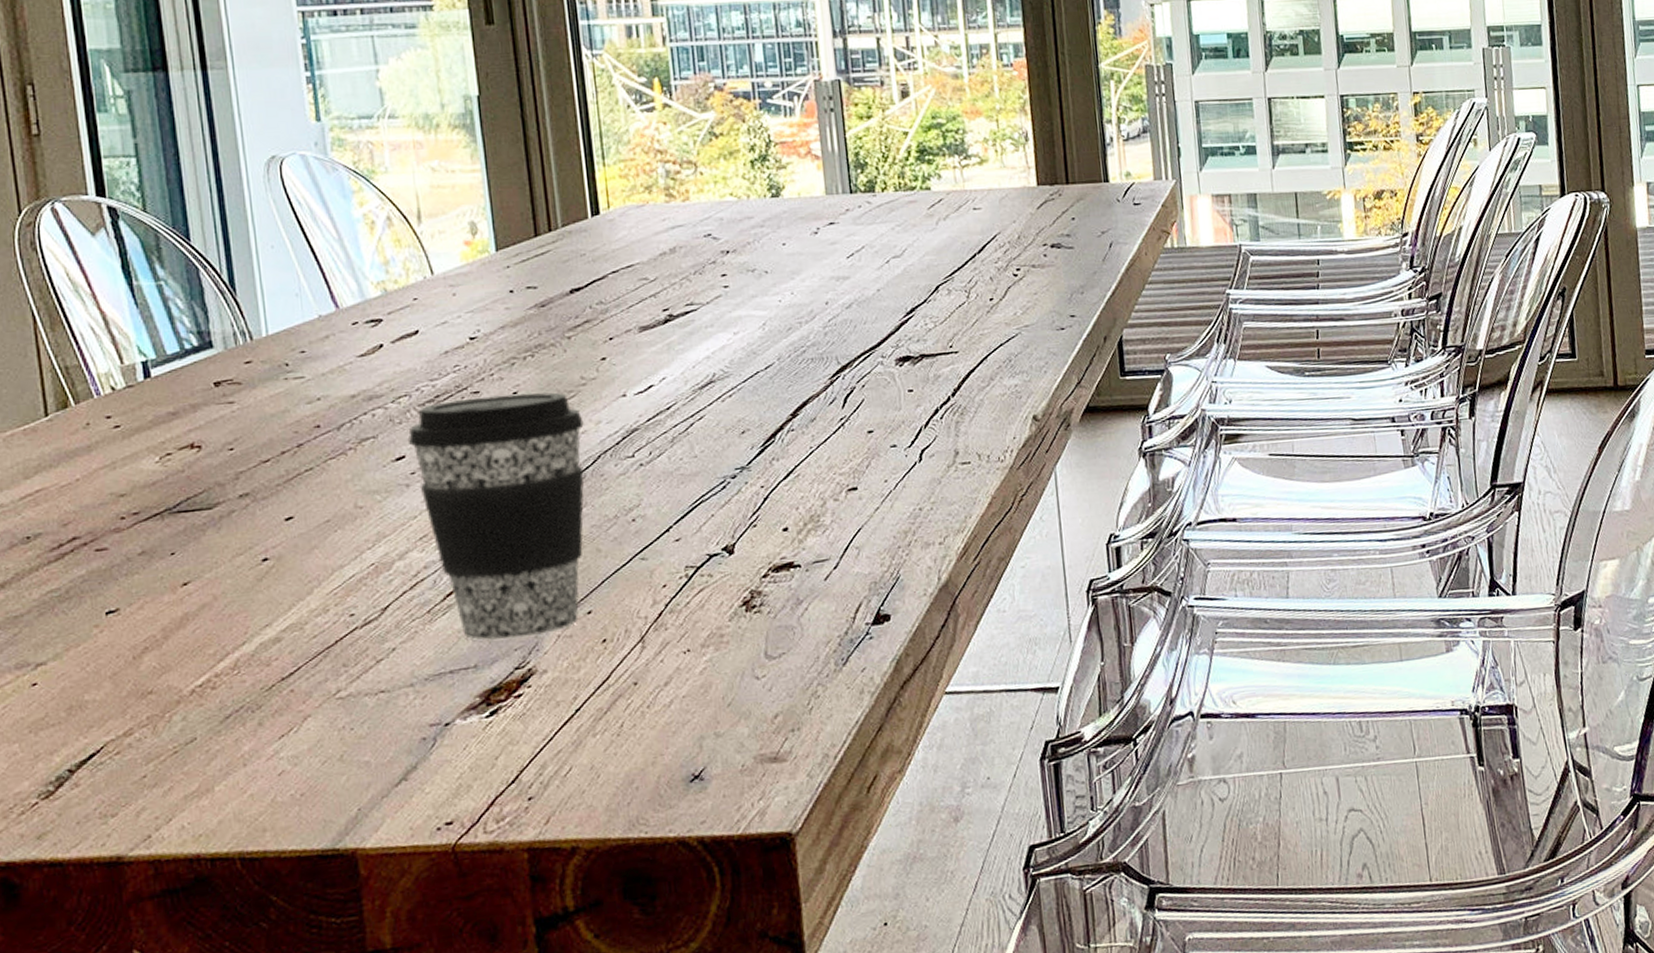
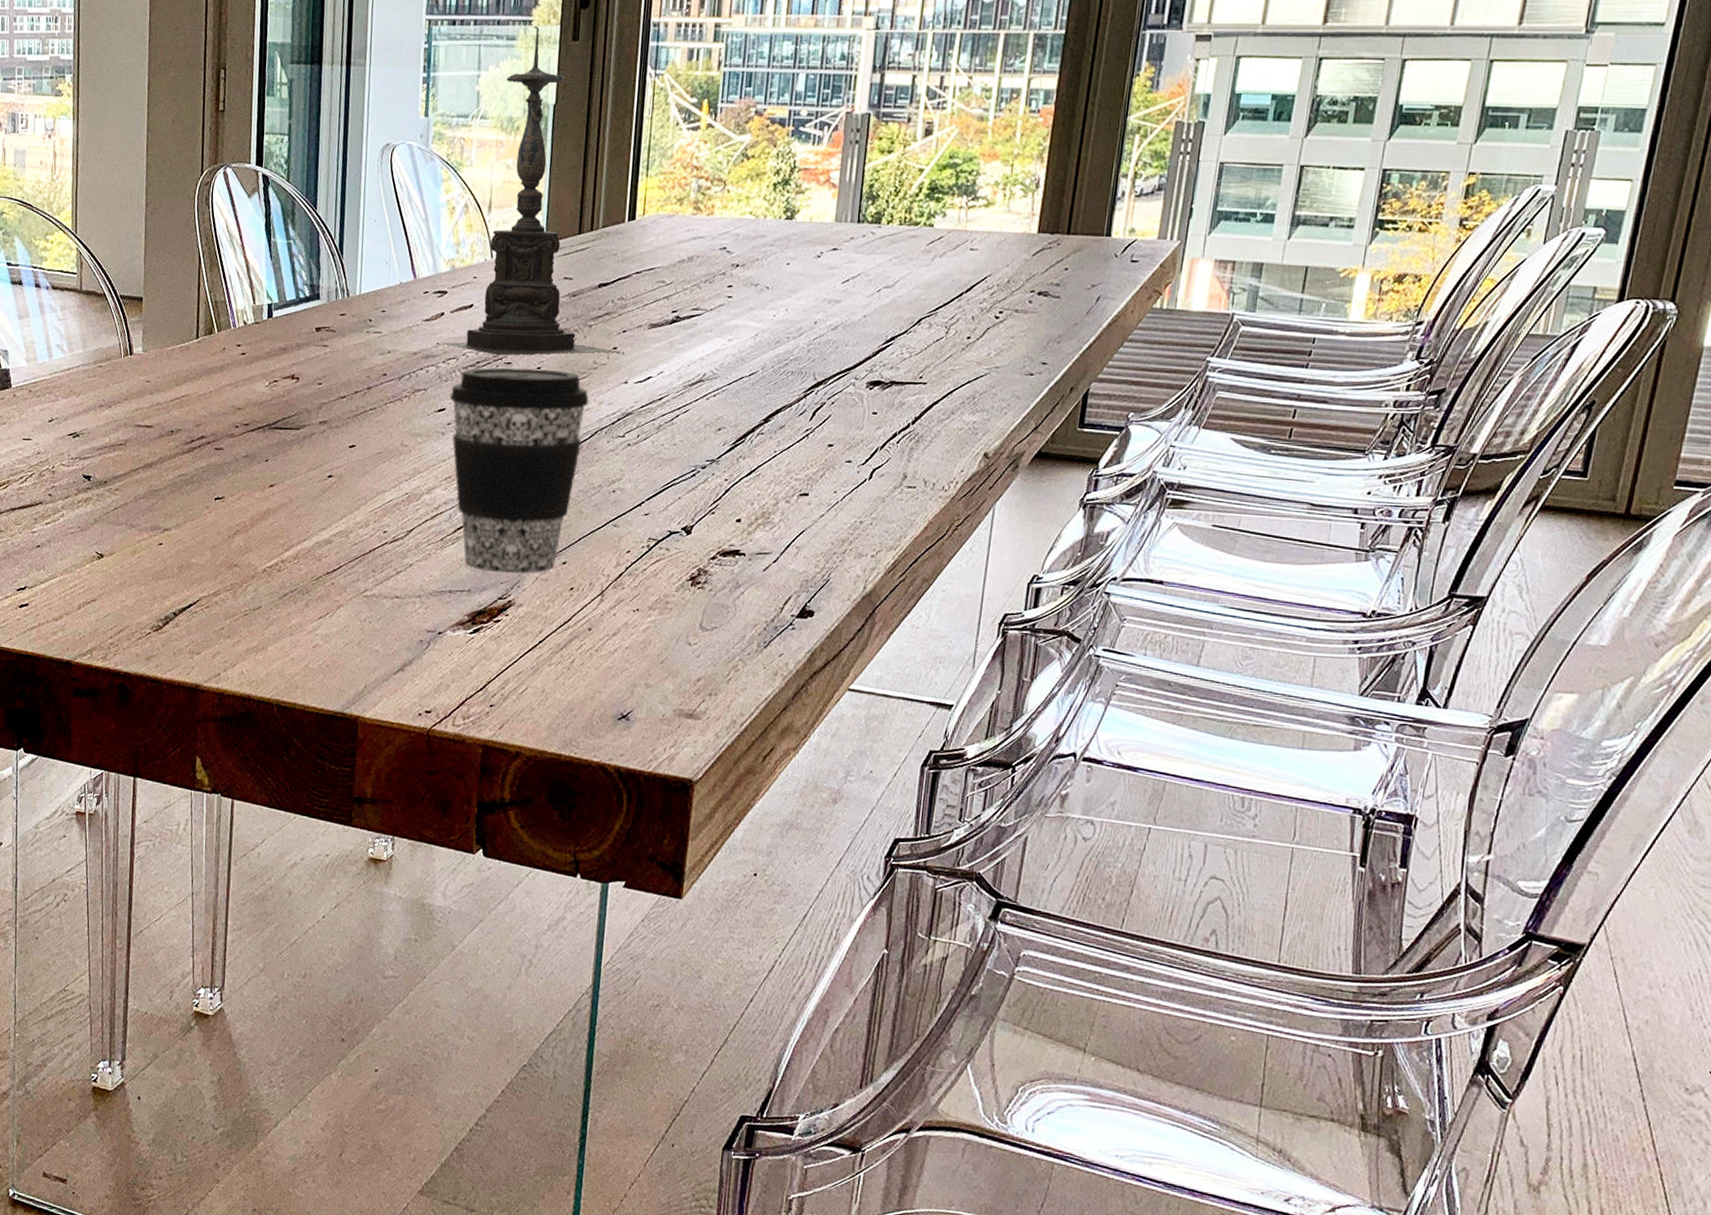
candle holder: none [380,11,617,386] -> present [437,26,625,356]

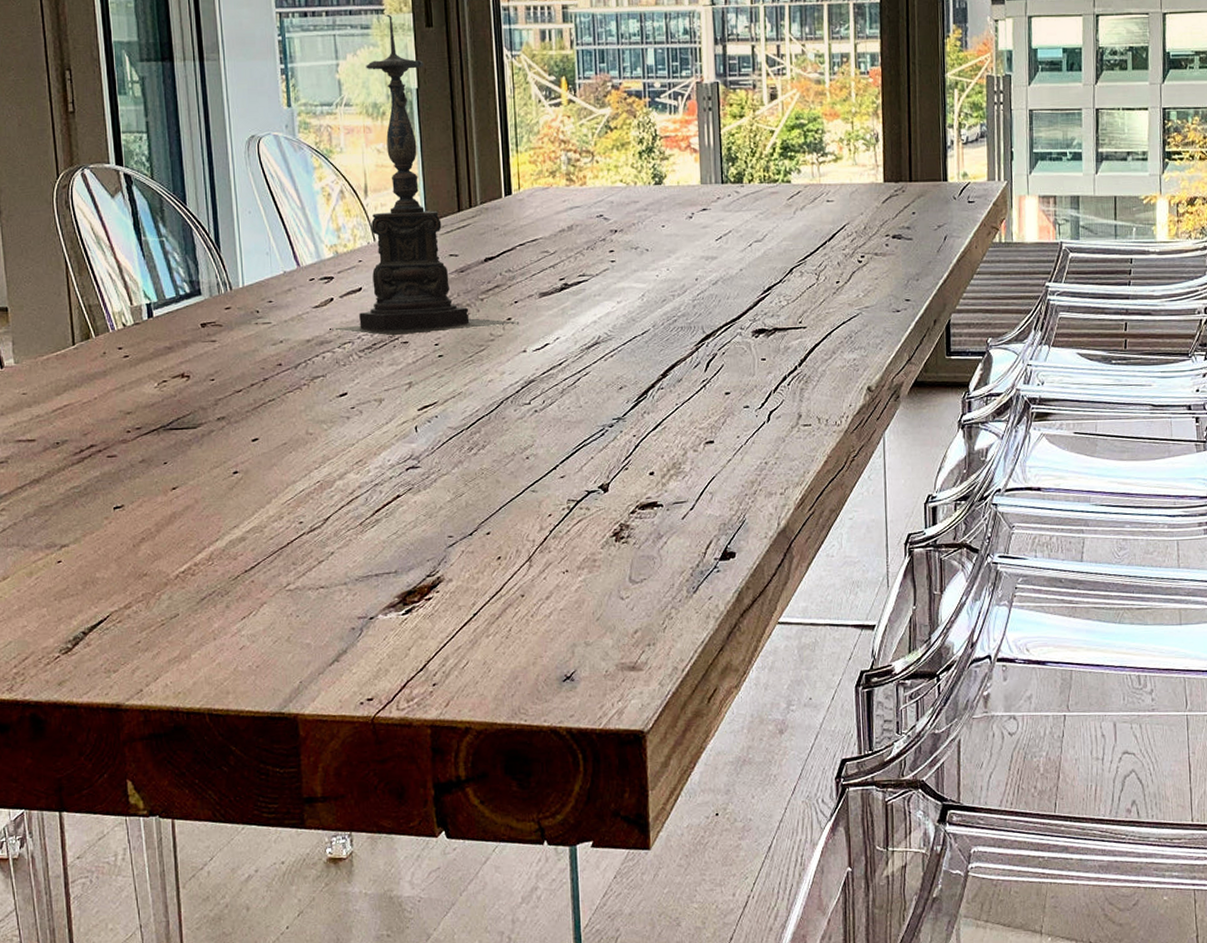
coffee cup: present [450,367,589,575] -> none [351,345,491,552]

